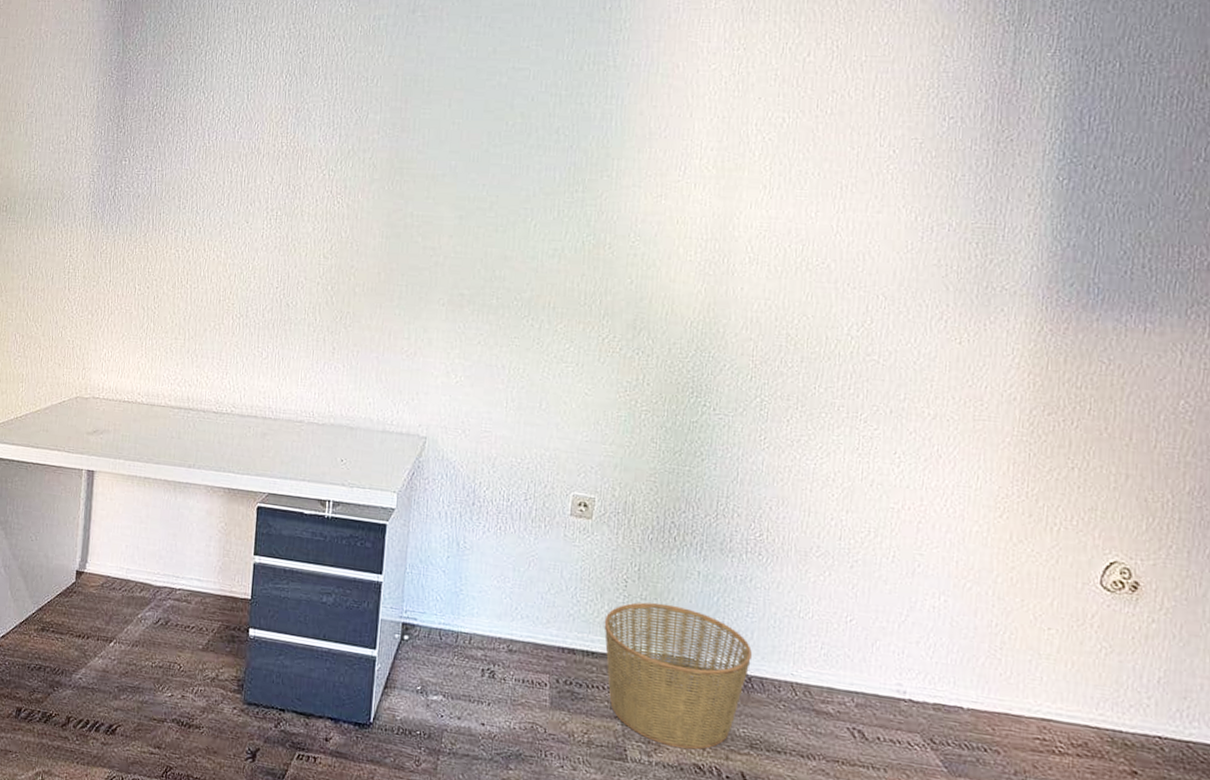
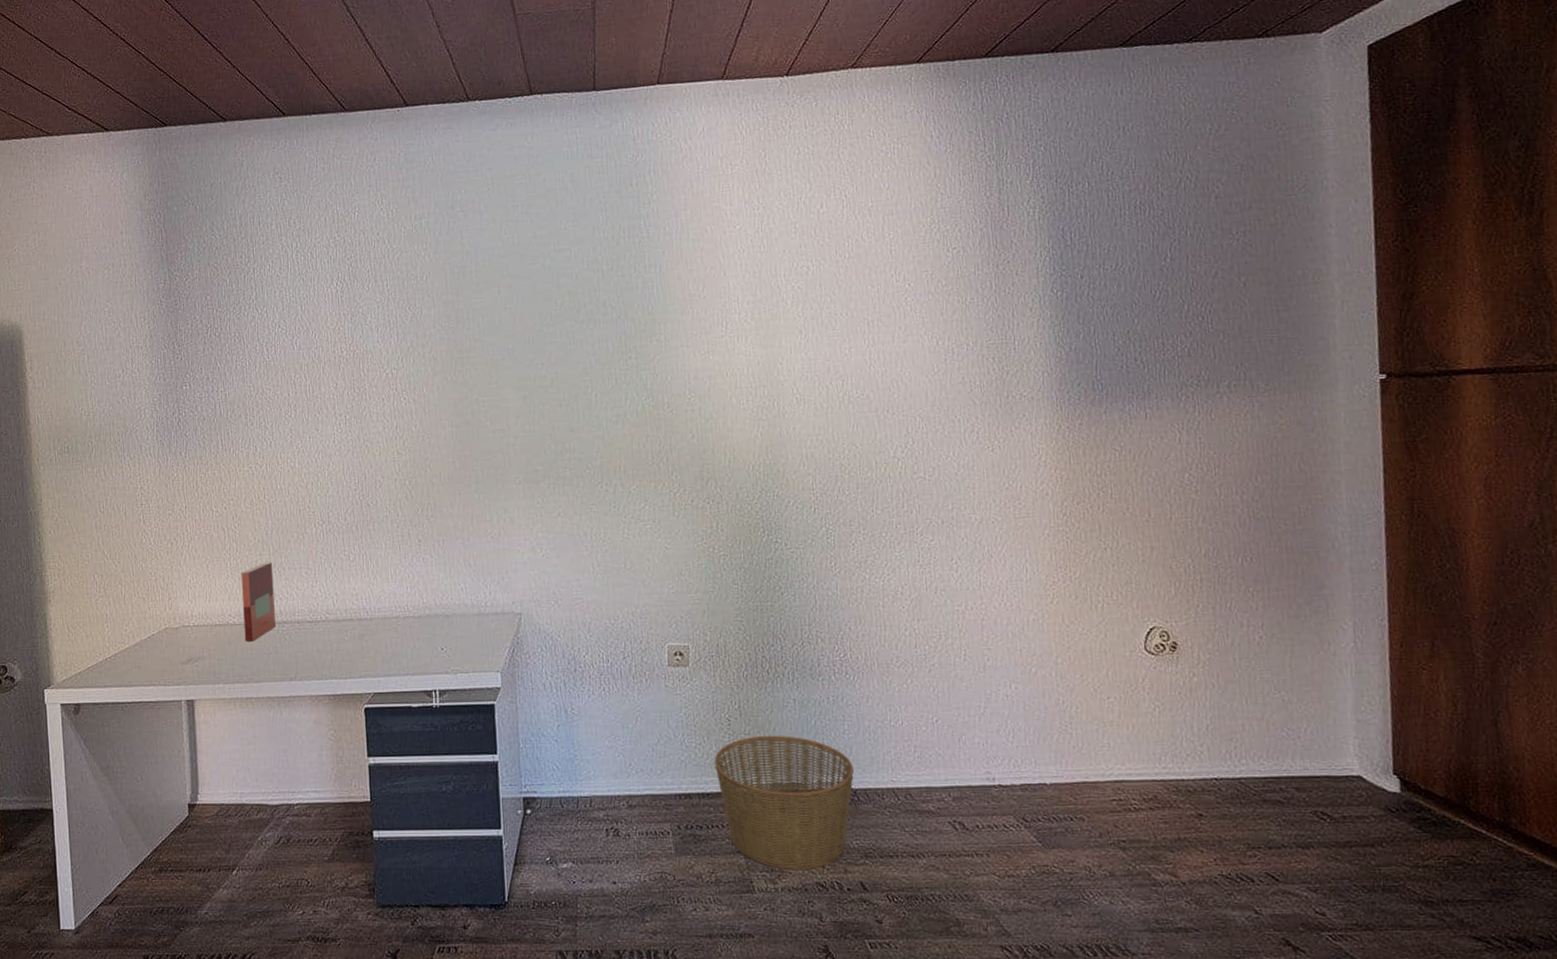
book: none [150,346,187,423] -> present [241,562,277,642]

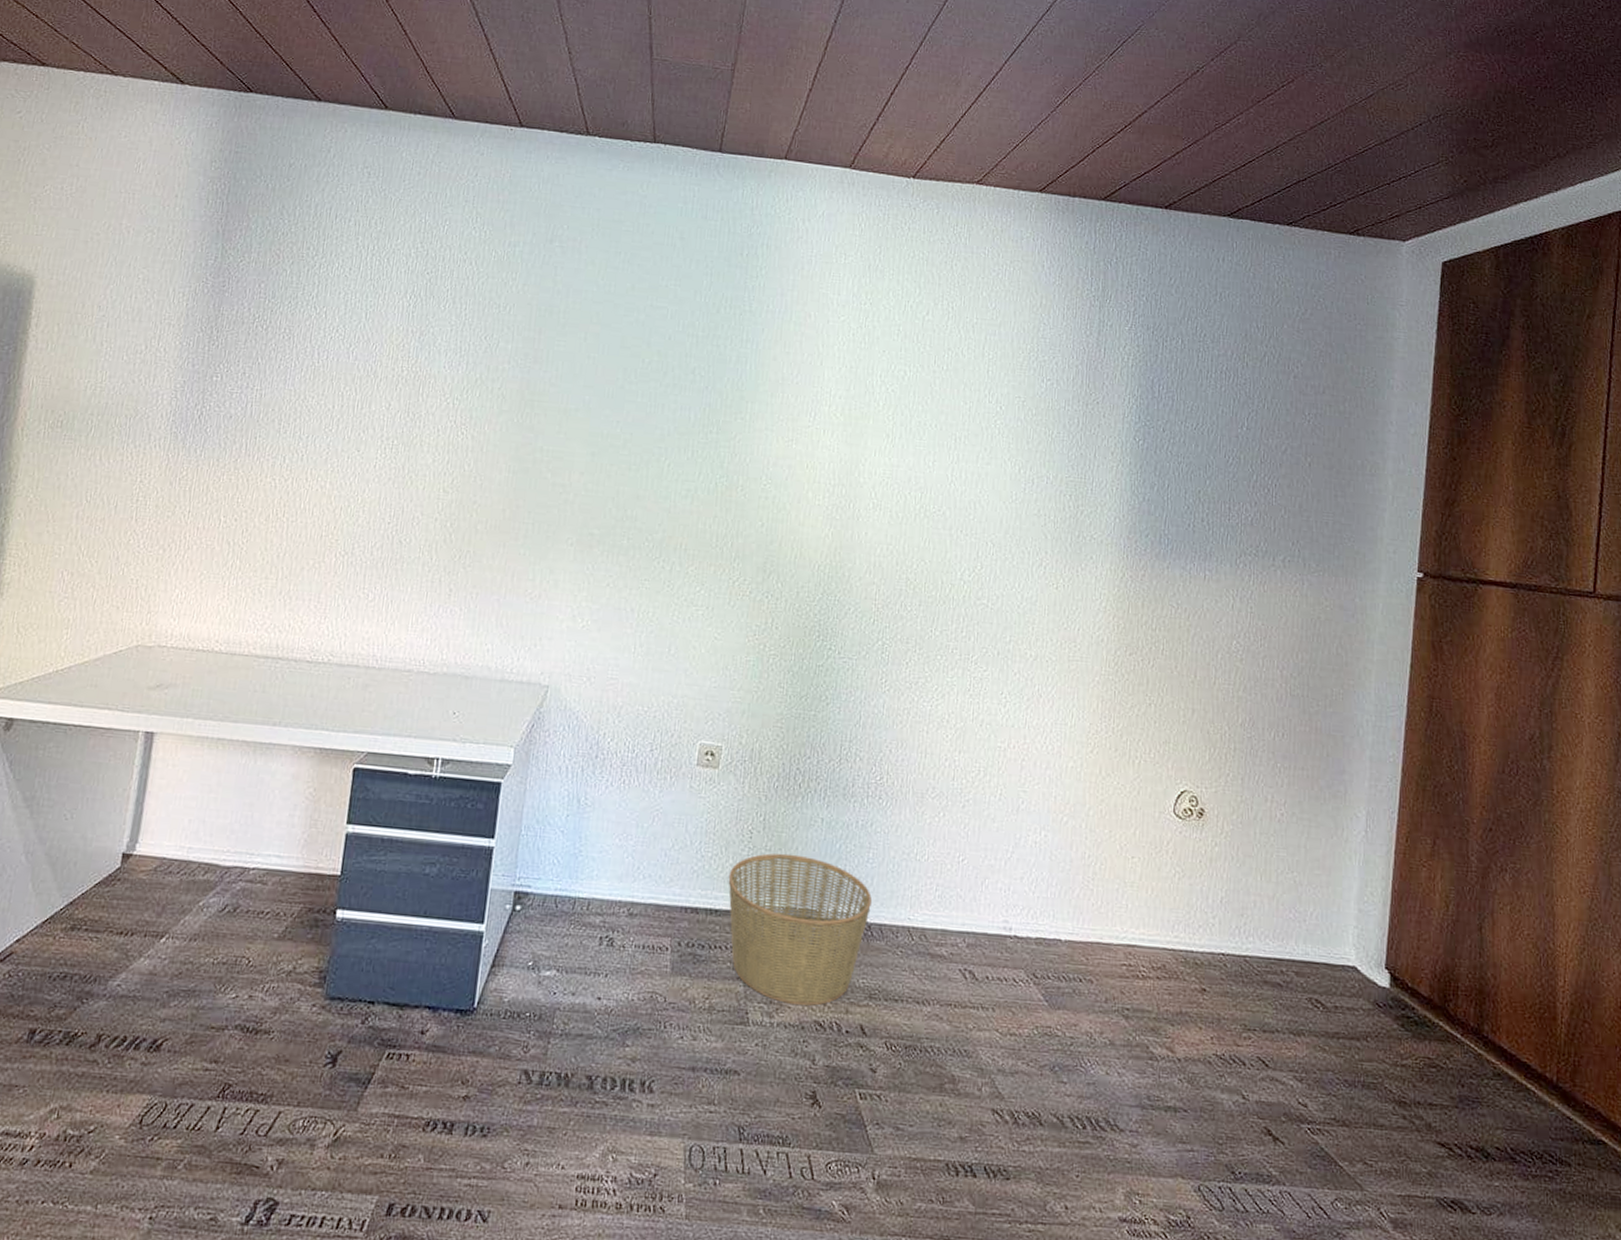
book: present [241,562,277,642] -> none [228,587,279,675]

